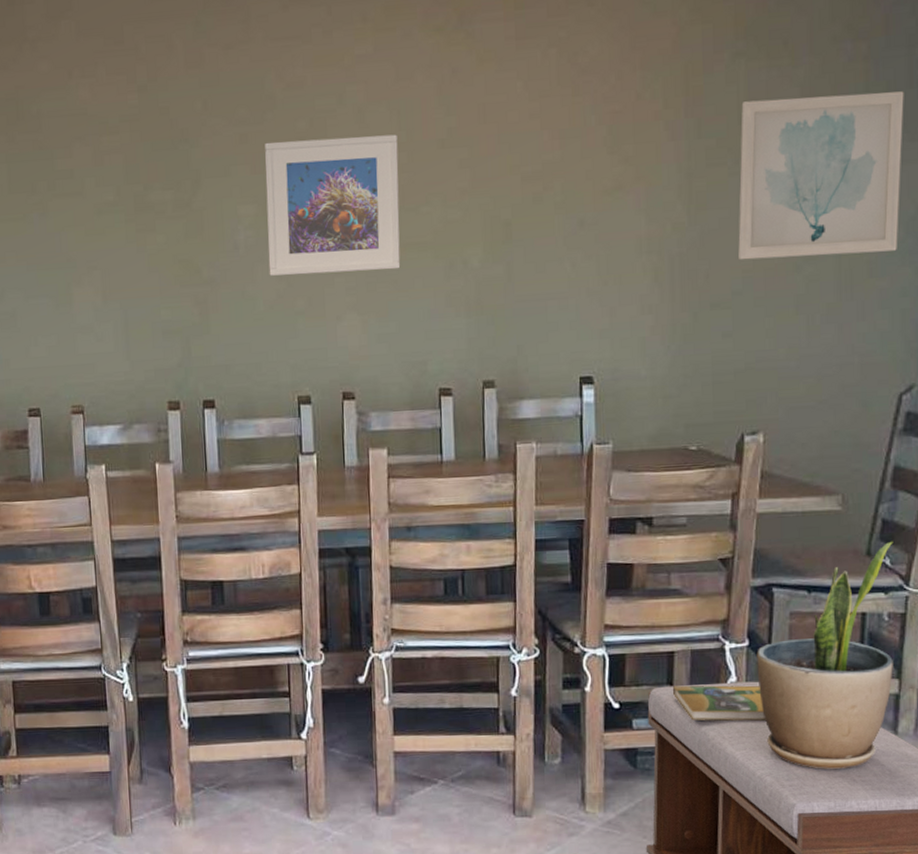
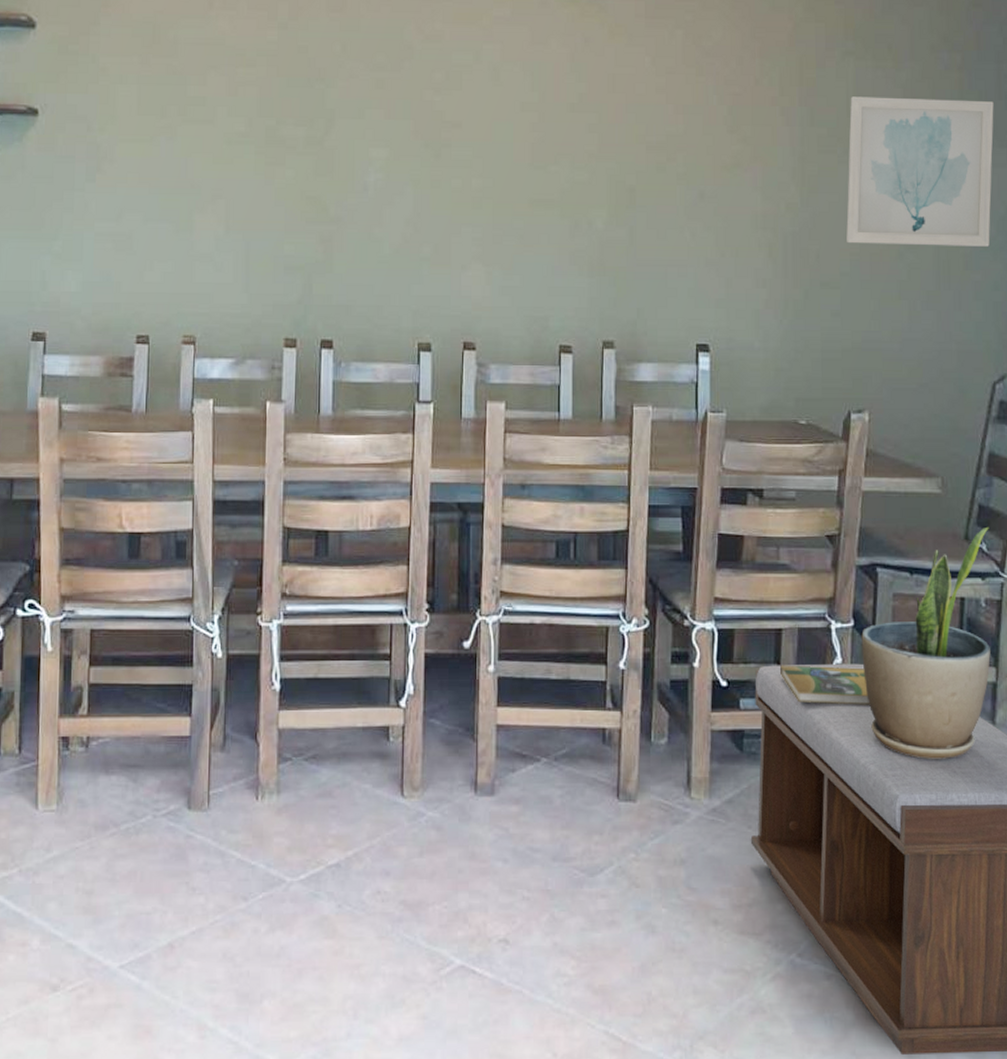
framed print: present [264,134,401,276] -> none [397,90,530,224]

